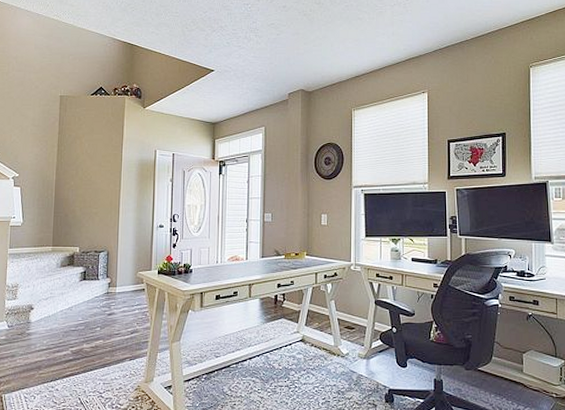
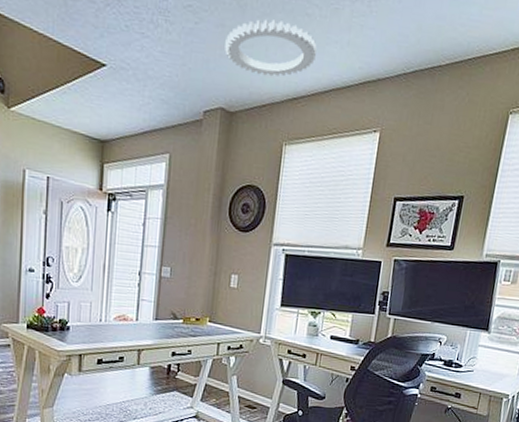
ceiling fixture: none [300,25,369,64] -> present [225,19,317,77]

